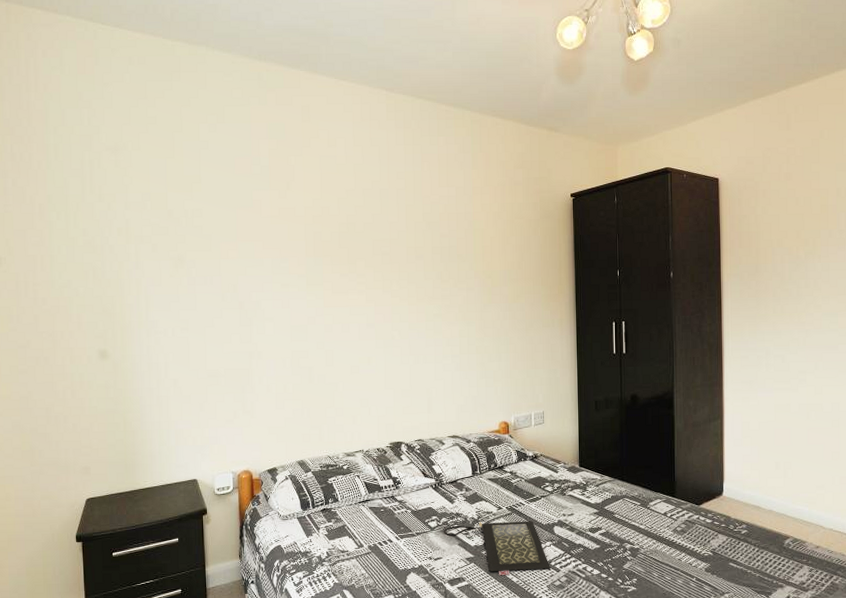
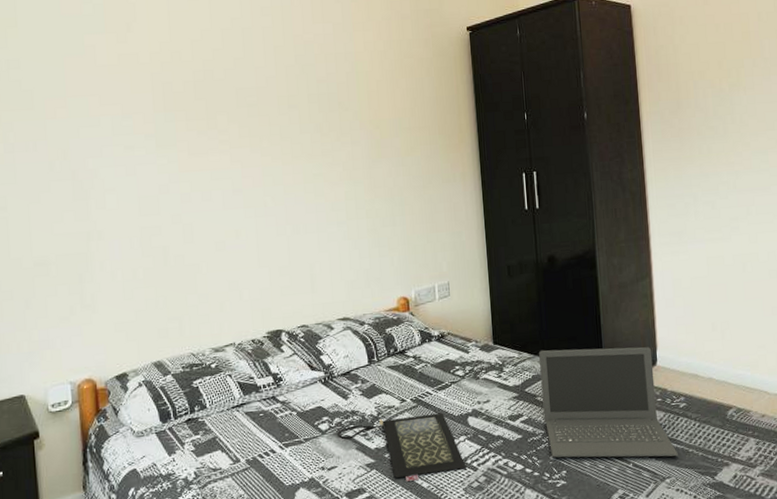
laptop computer: none [619,475,737,576] -> present [539,347,678,458]

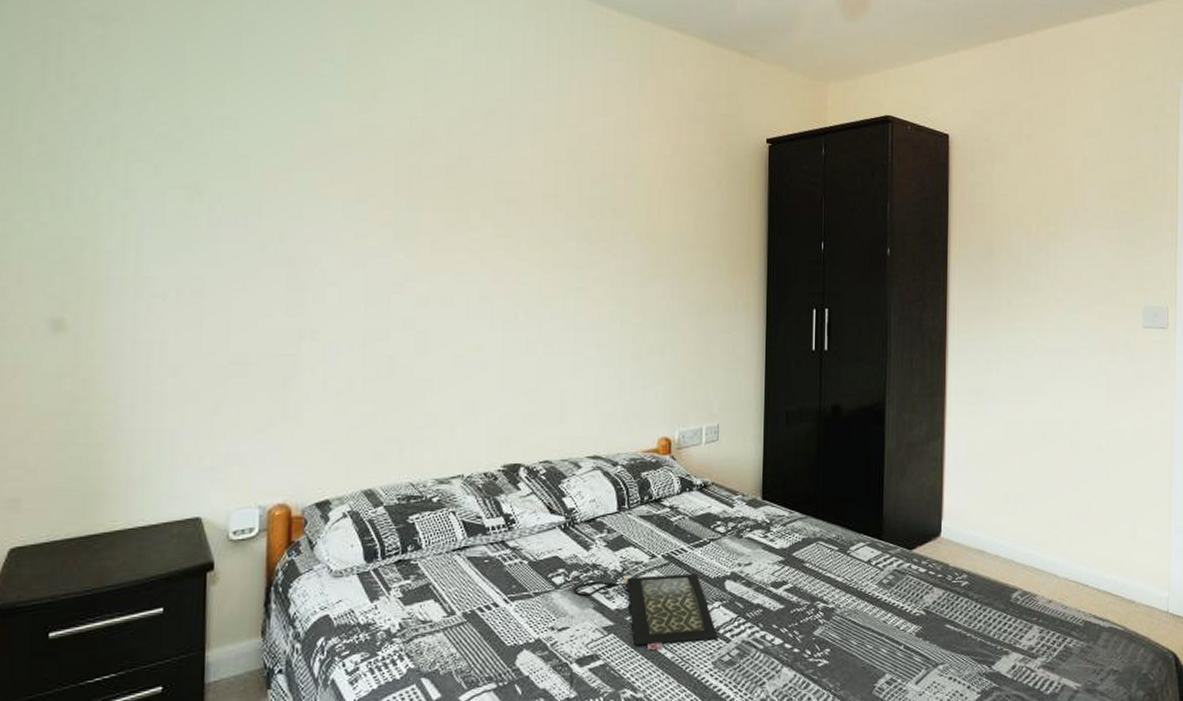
laptop computer: present [539,347,678,458] -> none [811,510,954,641]

